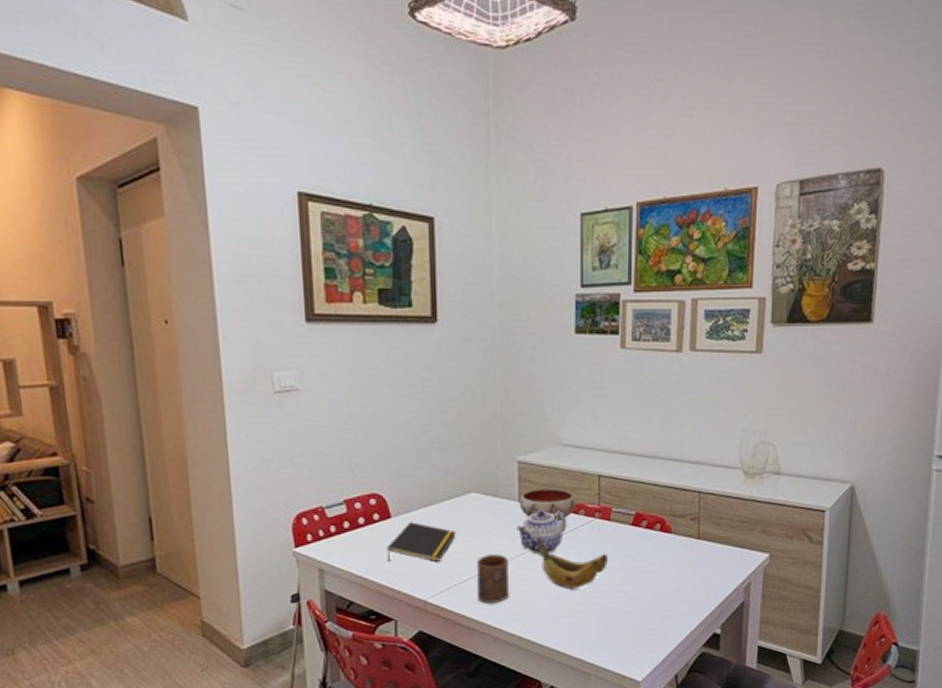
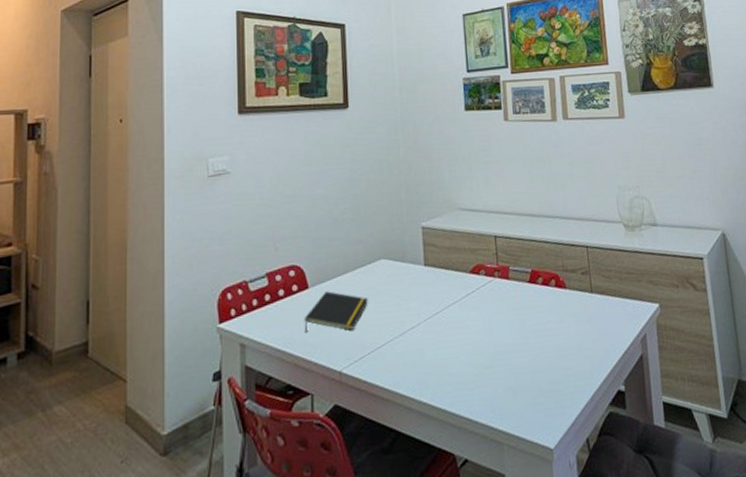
cup: present [476,554,510,604] -> none [387,319,419,371]
teapot: present [516,510,567,555] -> none [423,272,469,318]
bowl: present [519,488,576,521] -> none [424,251,476,283]
banana: present [537,536,608,588] -> none [442,298,510,351]

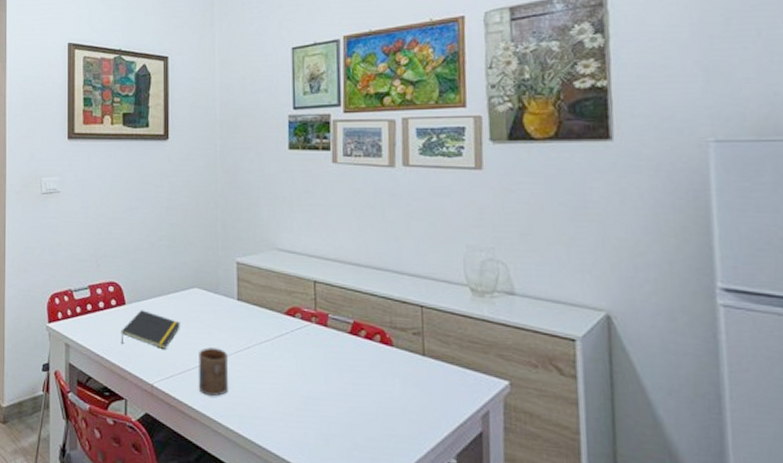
cup: none [387,319,419,371] -> present [197,347,229,396]

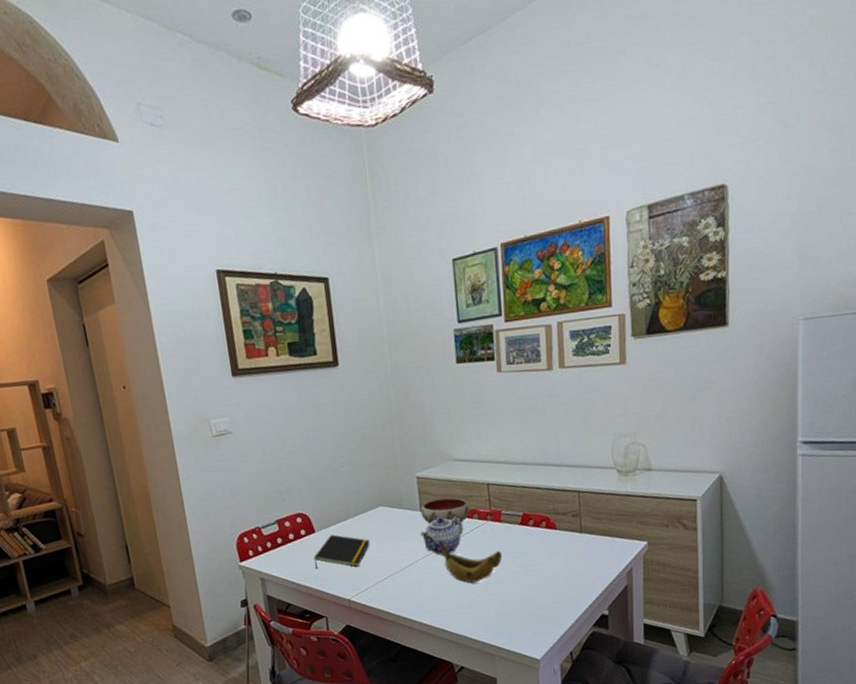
cup: present [197,347,229,396] -> none [389,557,419,599]
teapot: none [235,310,284,354] -> present [420,517,463,555]
bowl: none [238,289,292,323] -> present [420,497,470,526]
banana: none [254,334,326,392] -> present [438,539,502,583]

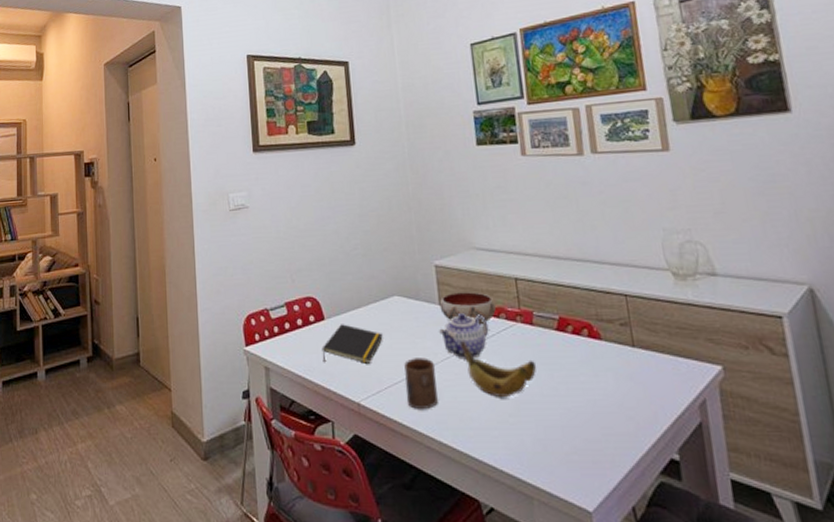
cup: none [389,557,419,599] -> present [404,357,438,409]

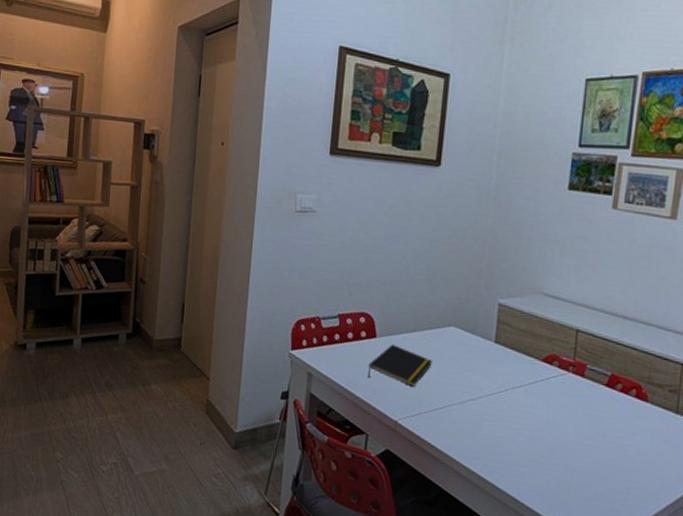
cup: present [404,357,438,409] -> none [444,388,479,438]
bowl: present [439,292,496,325] -> none [495,333,551,369]
teapot: present [439,313,489,360] -> none [489,354,540,399]
banana: present [460,339,536,397] -> none [507,379,577,440]

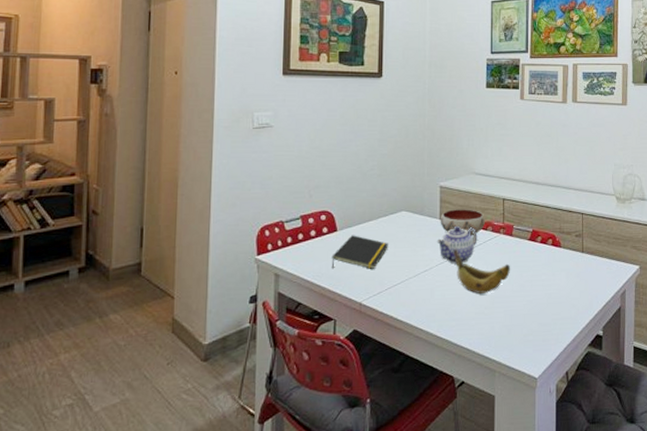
teapot: none [489,354,540,399] -> present [437,226,478,264]
bowl: none [495,333,551,369] -> present [440,209,485,236]
banana: none [507,379,577,440] -> present [453,248,510,294]

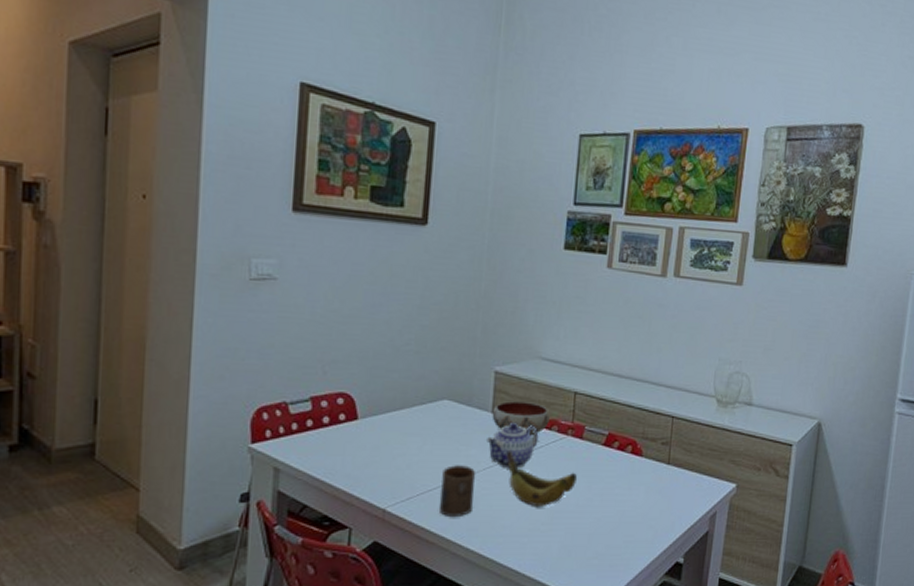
notepad: present [331,235,388,269] -> none [348,425,424,469]
cup: none [403,263,431,306] -> present [439,465,476,516]

